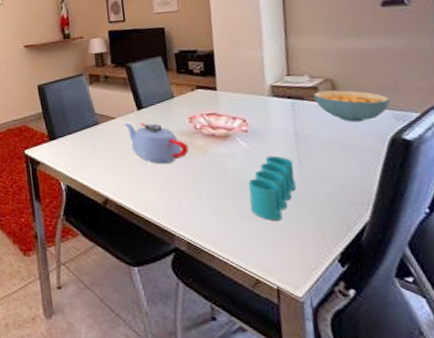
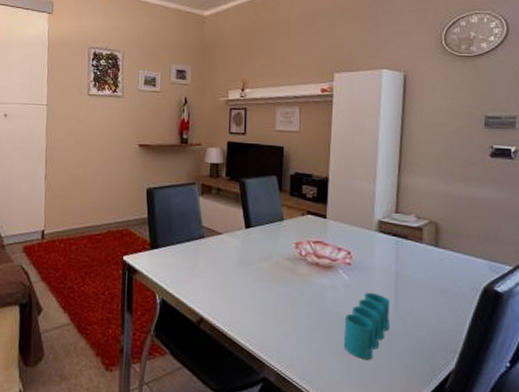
teapot: present [123,122,189,164] -> none [229,240,291,289]
cereal bowl: present [312,90,391,122] -> none [417,233,488,269]

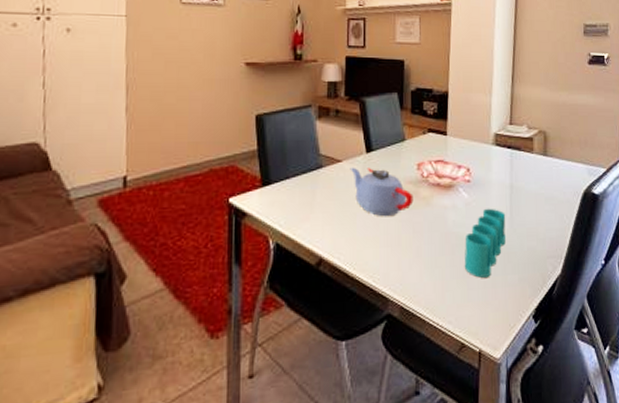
teapot: none [229,240,291,289] -> present [350,167,414,217]

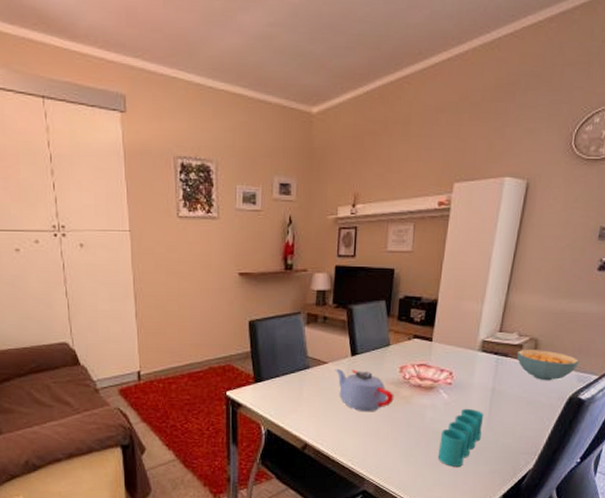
cereal bowl: none [528,143,587,175] -> present [516,350,580,381]

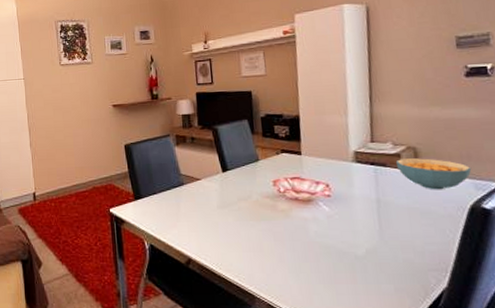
teapot: present [335,368,394,412] -> none [208,184,272,227]
pen holder: present [438,408,484,467] -> none [329,221,376,284]

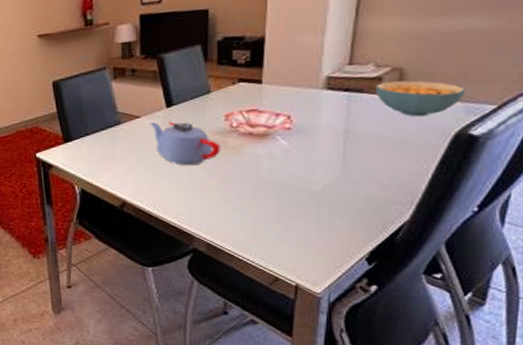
teapot: none [208,184,272,227] -> present [149,121,221,166]

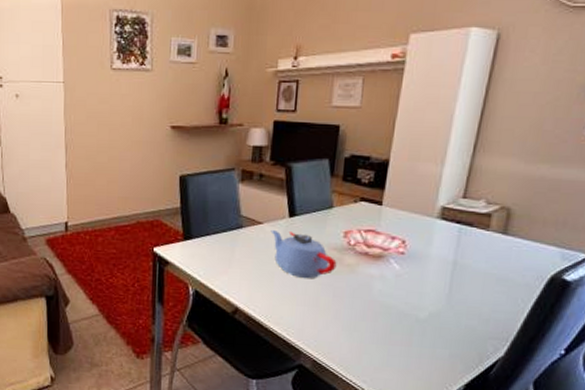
cereal bowl: present [374,80,467,117] -> none [484,219,564,257]

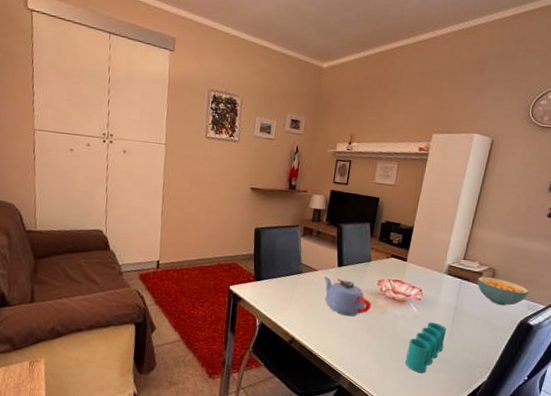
pen holder: none [387,282,444,347] -> present [405,322,447,373]
cereal bowl: none [484,219,564,257] -> present [477,276,530,306]

